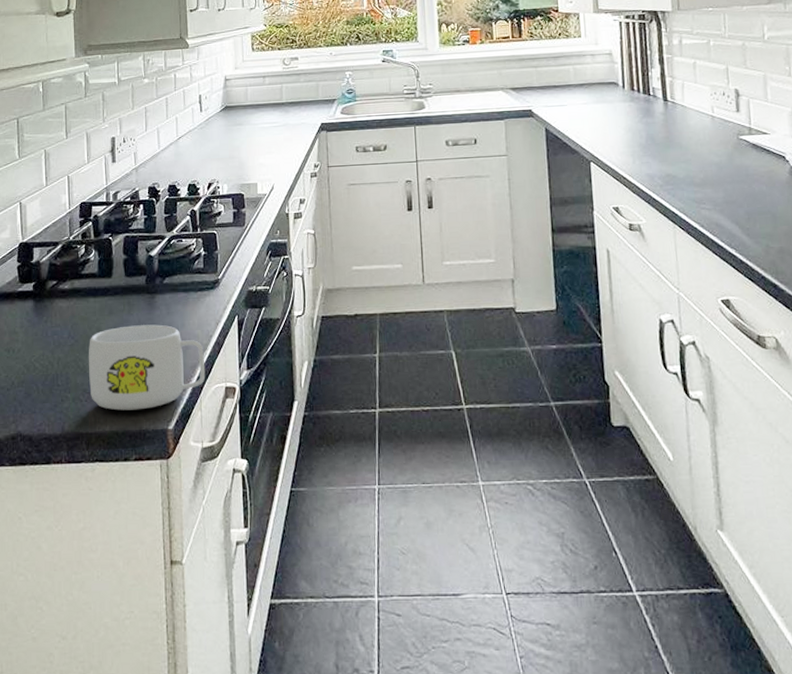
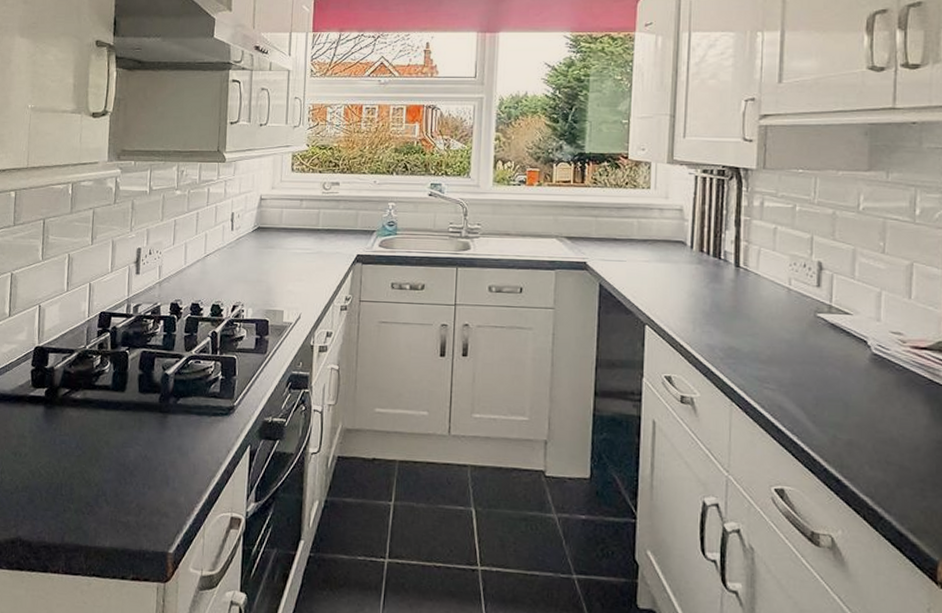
mug: present [88,324,206,411] -> none [93,443,212,530]

